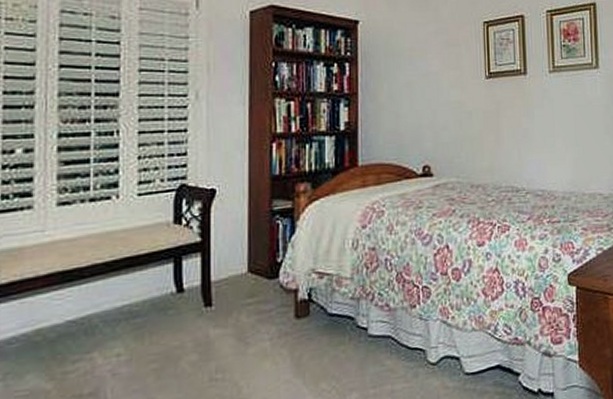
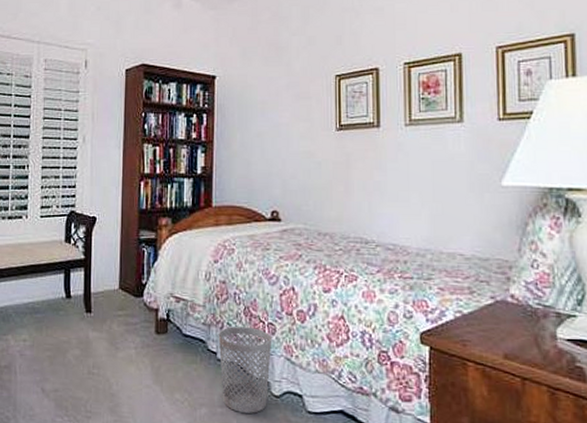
wastebasket: none [368,294,428,390] -> present [218,326,273,413]

